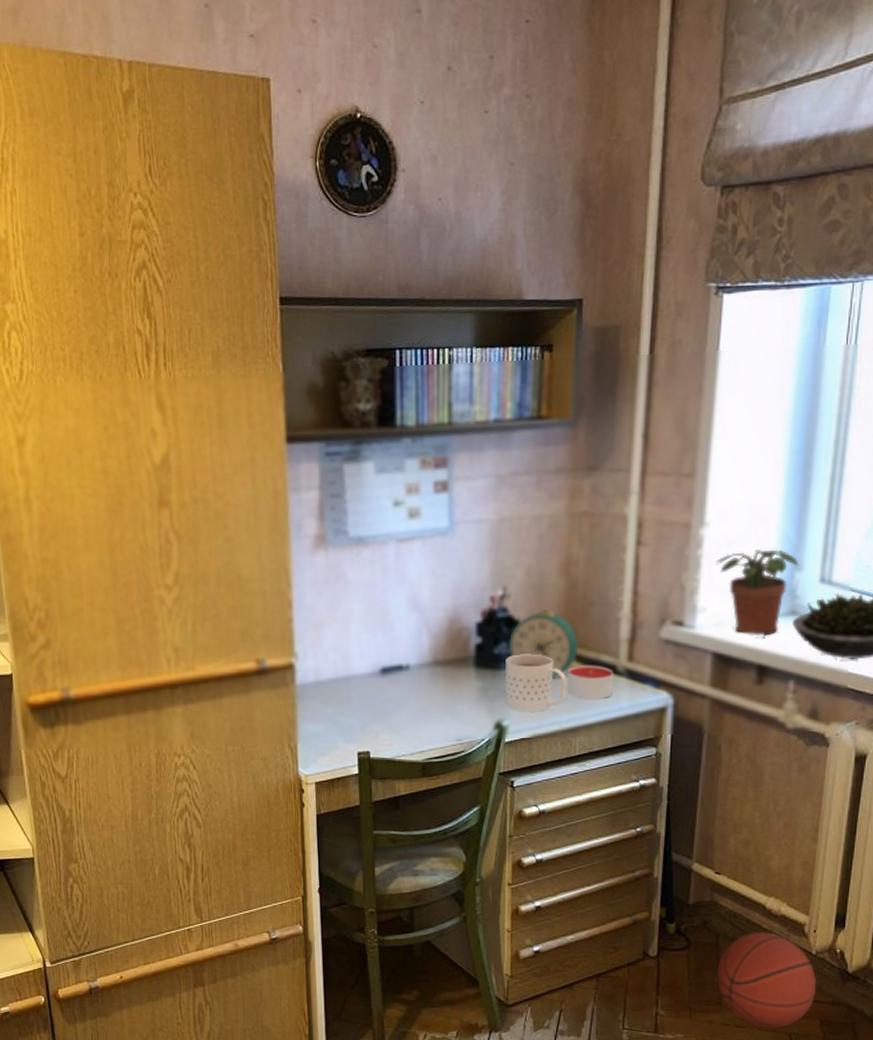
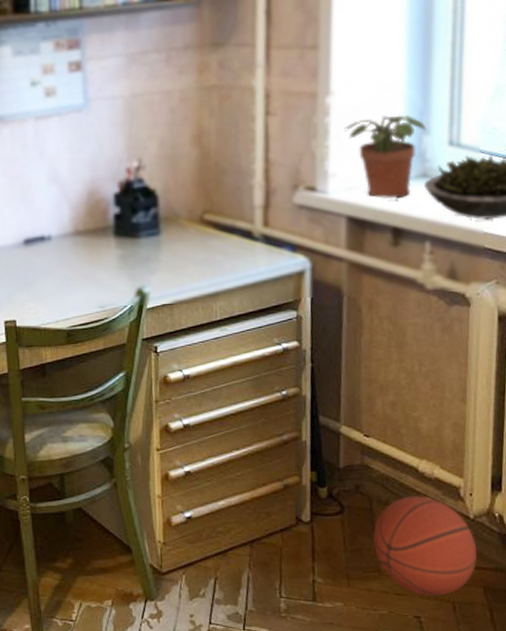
mug: present [504,653,567,712] -> none [143,221,205,279]
alarm clock: present [509,608,579,679] -> none [146,178,215,246]
candle: present [567,665,614,700] -> none [204,231,251,266]

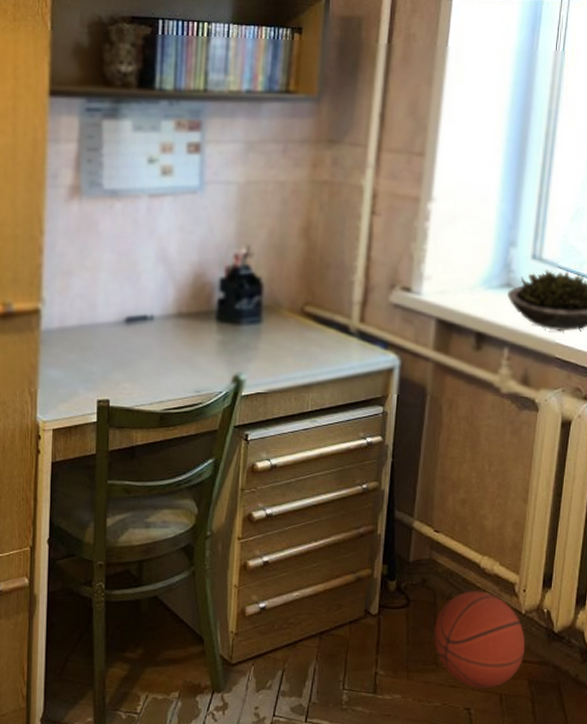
potted plant: present [344,115,427,199] -> none [441,226,514,305]

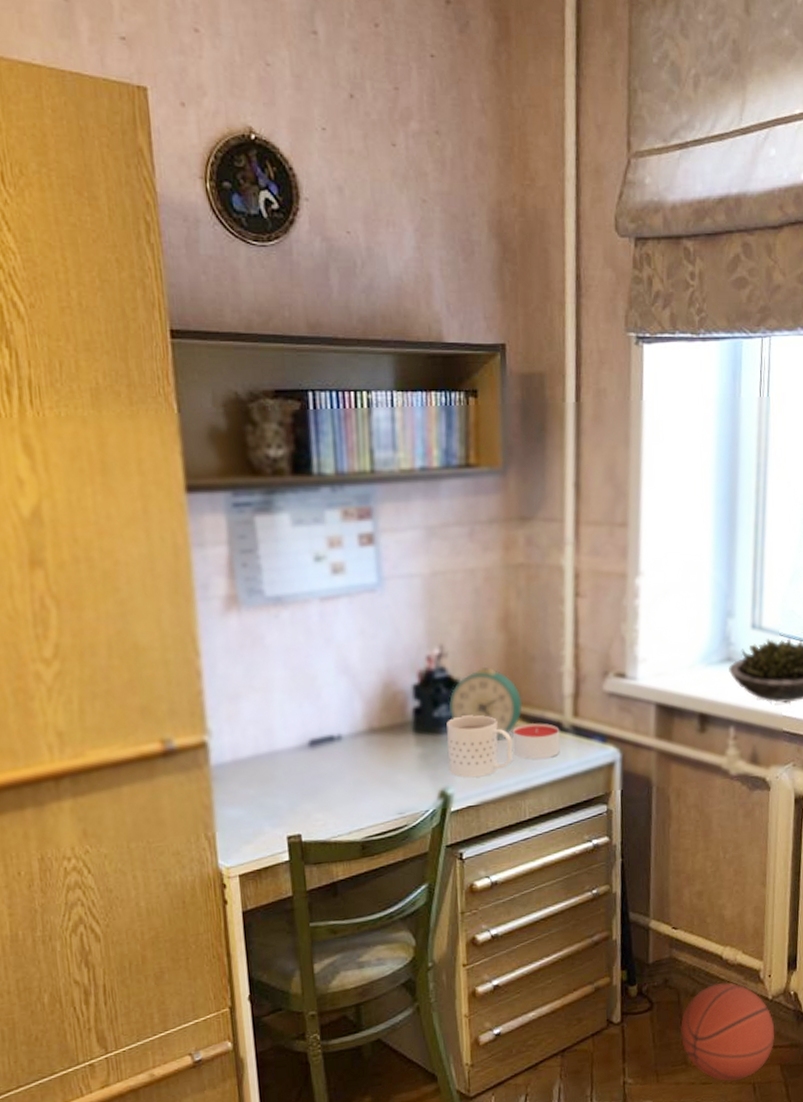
mug: none [243,310,303,367] -> present [446,714,513,778]
alarm clock: none [250,268,315,336] -> present [449,666,523,740]
candle: none [302,324,347,358] -> present [512,723,560,760]

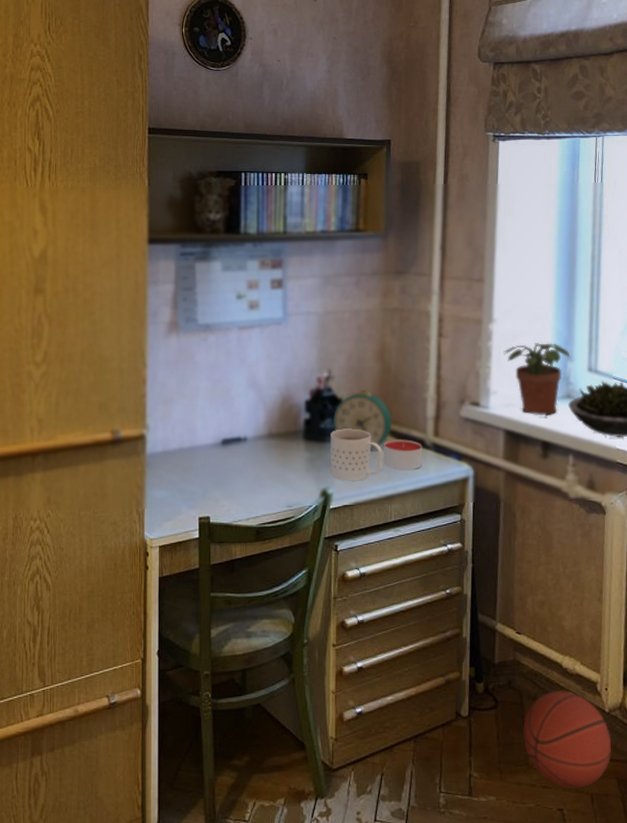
potted plant: none [653,597,731,684] -> present [503,343,571,416]

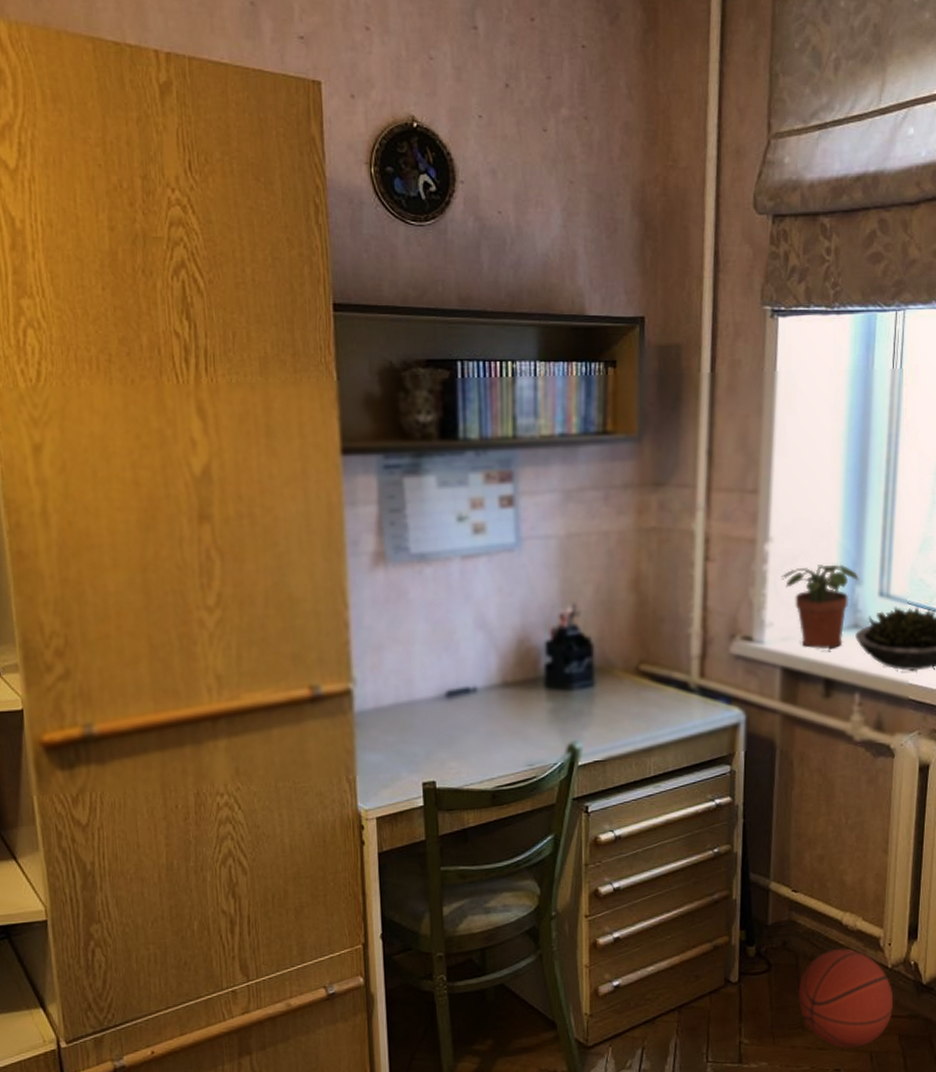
mug: present [329,428,383,481] -> none [576,672,640,734]
alarm clock: present [333,389,393,451] -> none [580,626,651,698]
candle: present [383,439,423,471] -> none [640,682,687,719]

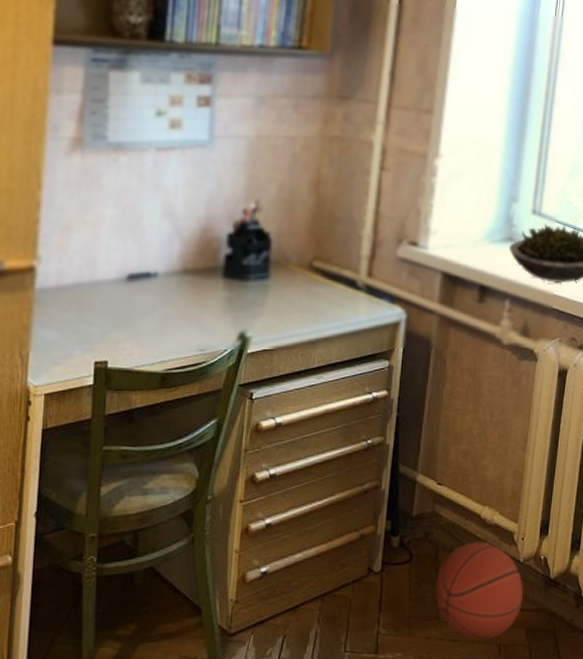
potted plant: present [781,564,859,650] -> none [447,181,516,259]

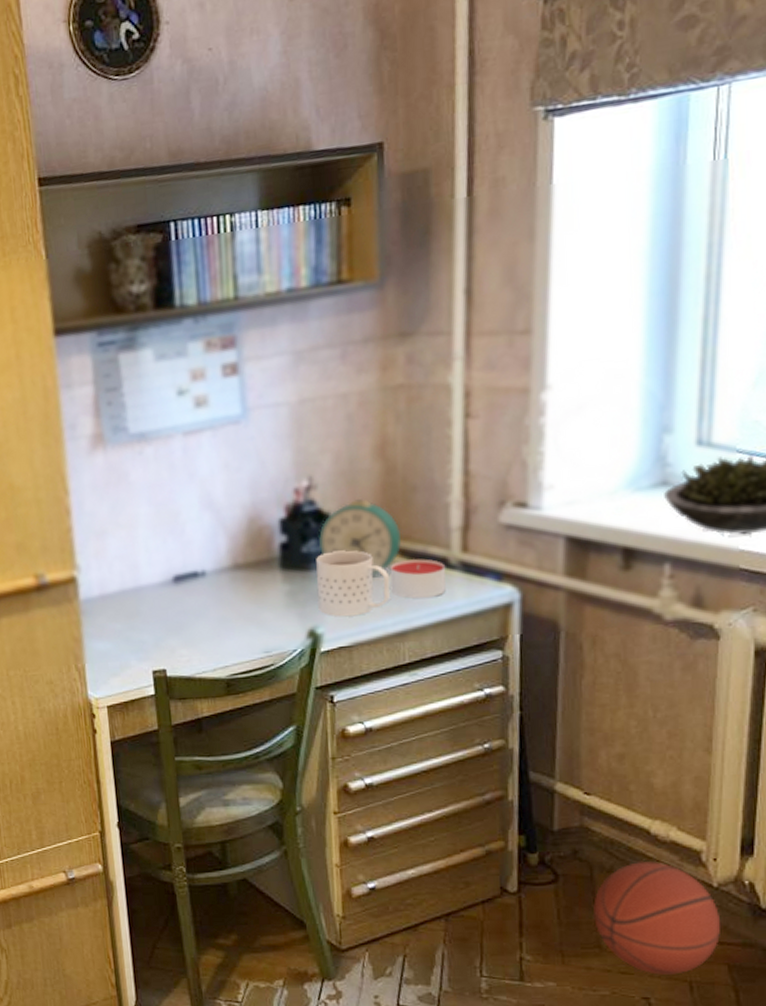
mug: none [250,266,311,324] -> present [316,550,391,617]
alarm clock: none [258,223,324,292] -> present [319,498,403,577]
candle: none [310,279,354,313] -> present [389,559,446,600]

